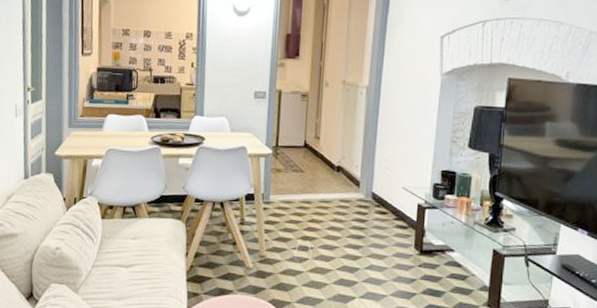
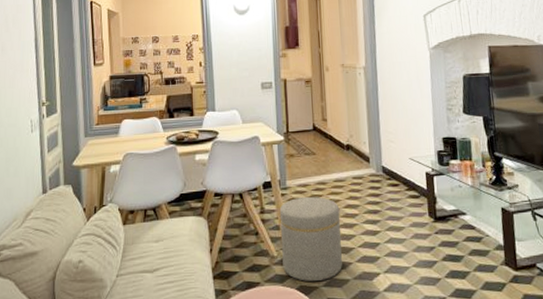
ottoman: none [257,213,322,297] -> present [279,196,342,281]

